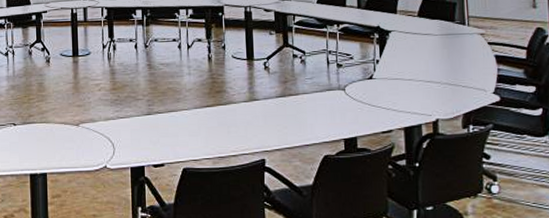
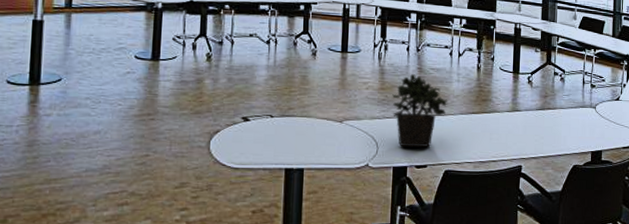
potted plant: none [123,71,181,147] -> present [391,74,448,148]

